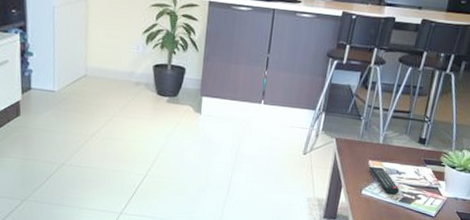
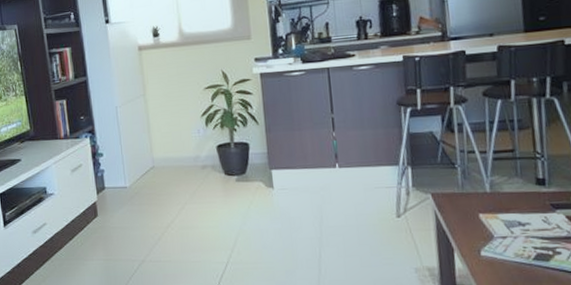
remote control: present [368,166,399,195] -> none [481,220,529,253]

